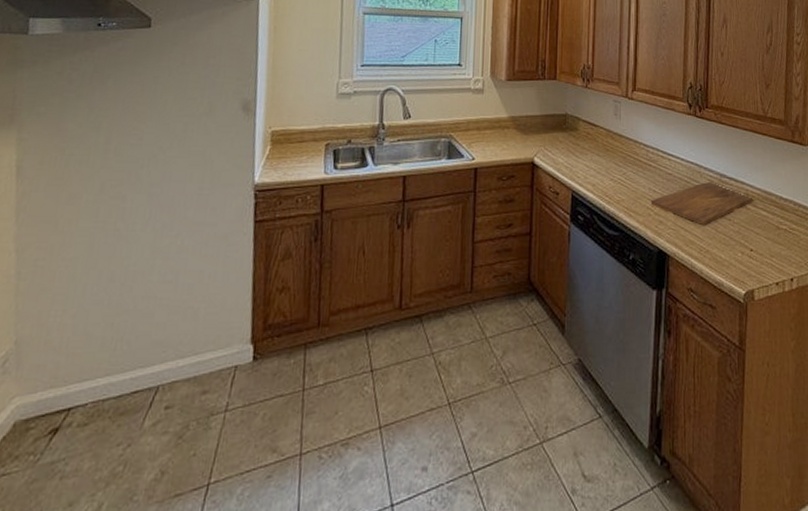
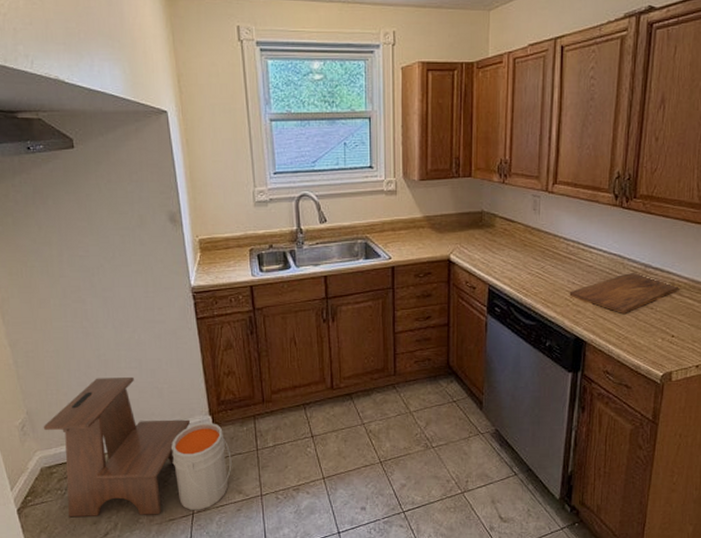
step stool: none [32,293,227,497] -> present [43,376,191,518]
bucket: none [193,354,271,479] -> present [171,423,232,510]

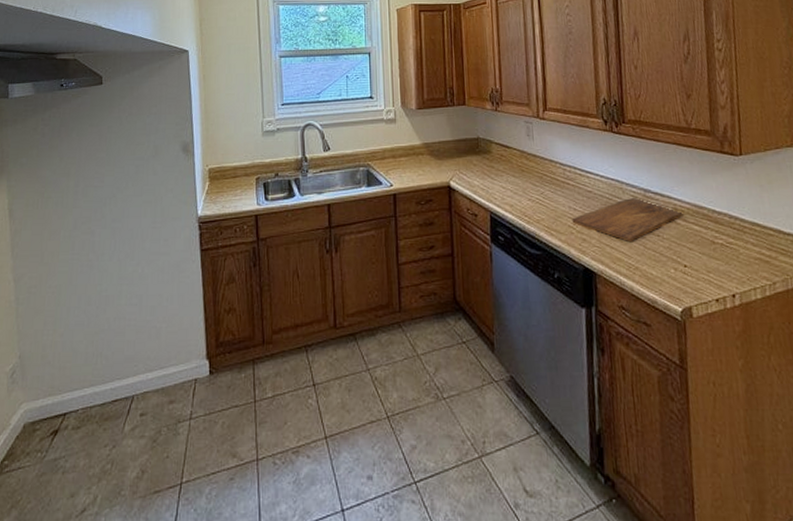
step stool: present [43,376,191,518] -> none [33,314,187,488]
bucket: present [171,423,232,510] -> none [164,369,227,479]

